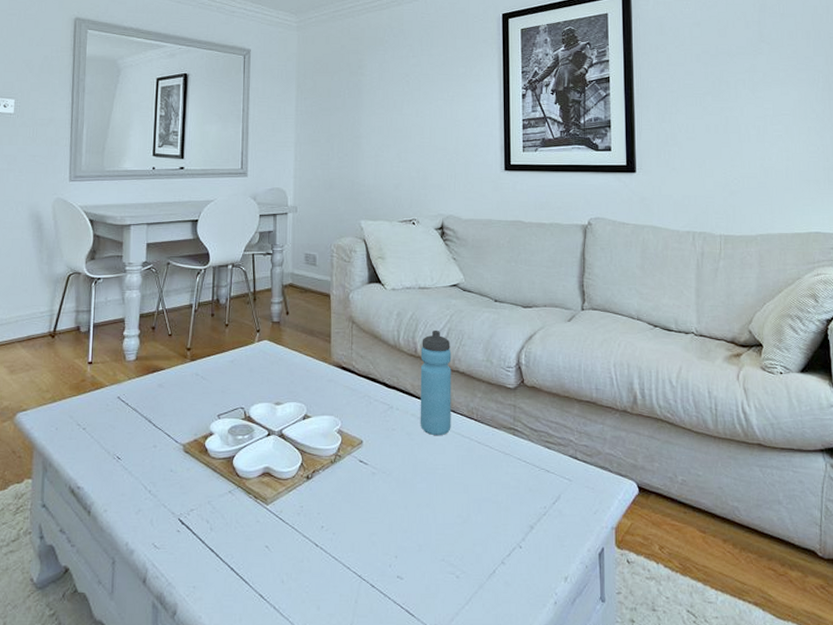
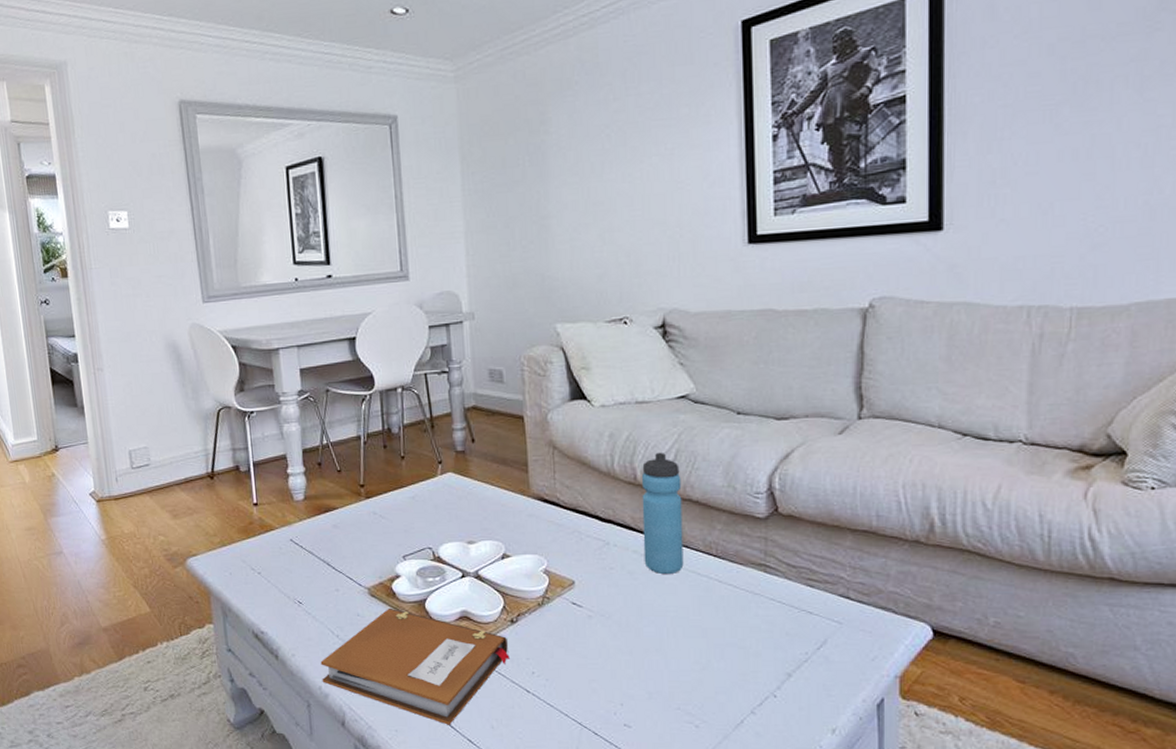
notebook: none [129,464,303,580] -> present [320,607,510,725]

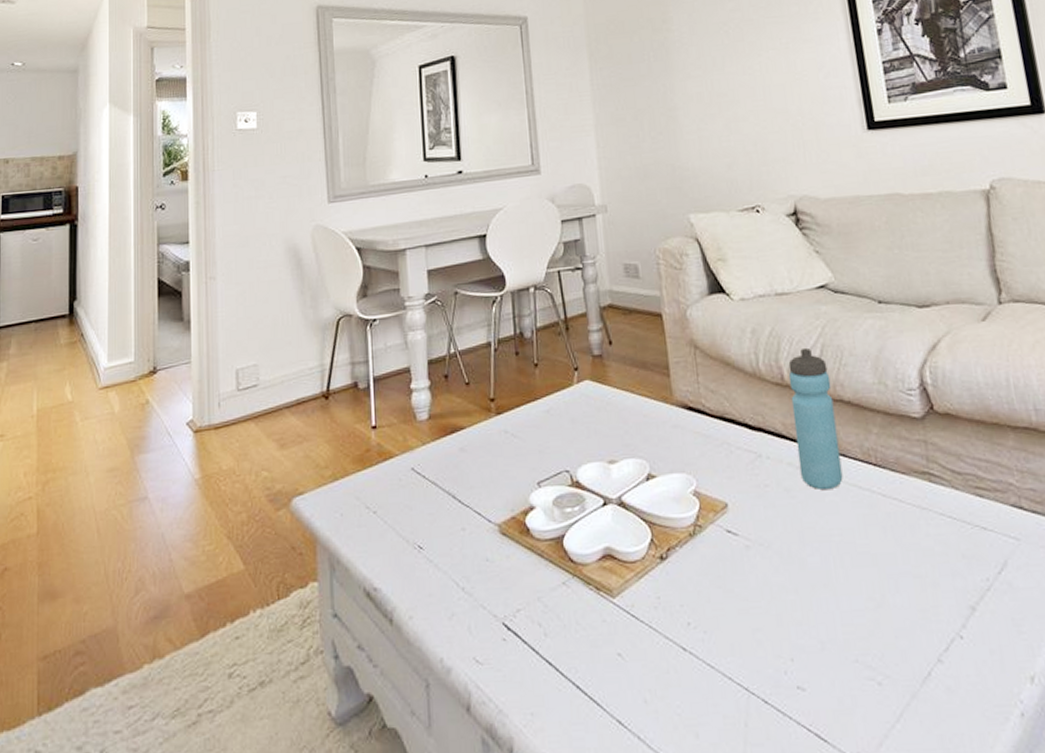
notebook: present [320,607,510,725] -> none [442,548,661,702]

